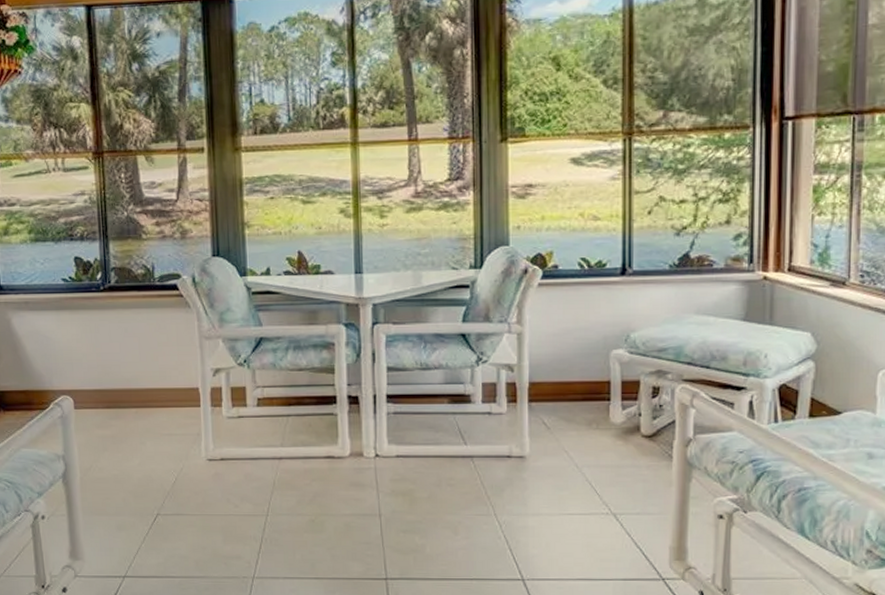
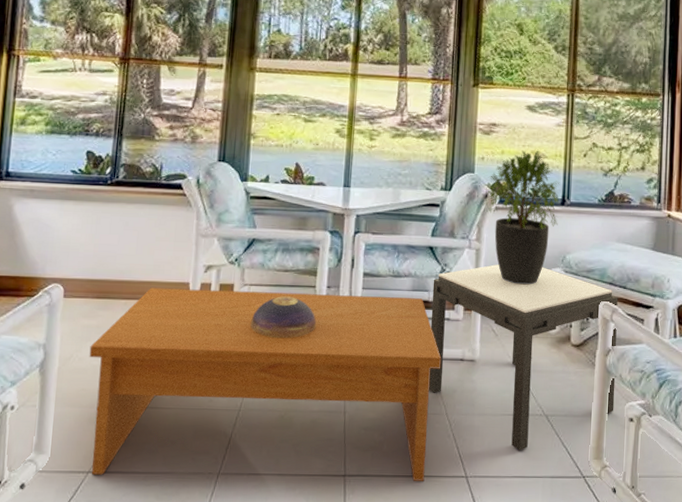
coffee table: none [108,392,485,584] -> present [89,287,442,481]
decorative bowl: none [268,397,340,441] -> present [250,296,317,339]
side table: none [468,349,699,553] -> present [428,264,618,451]
potted plant: none [524,210,618,371] -> present [484,149,559,285]

